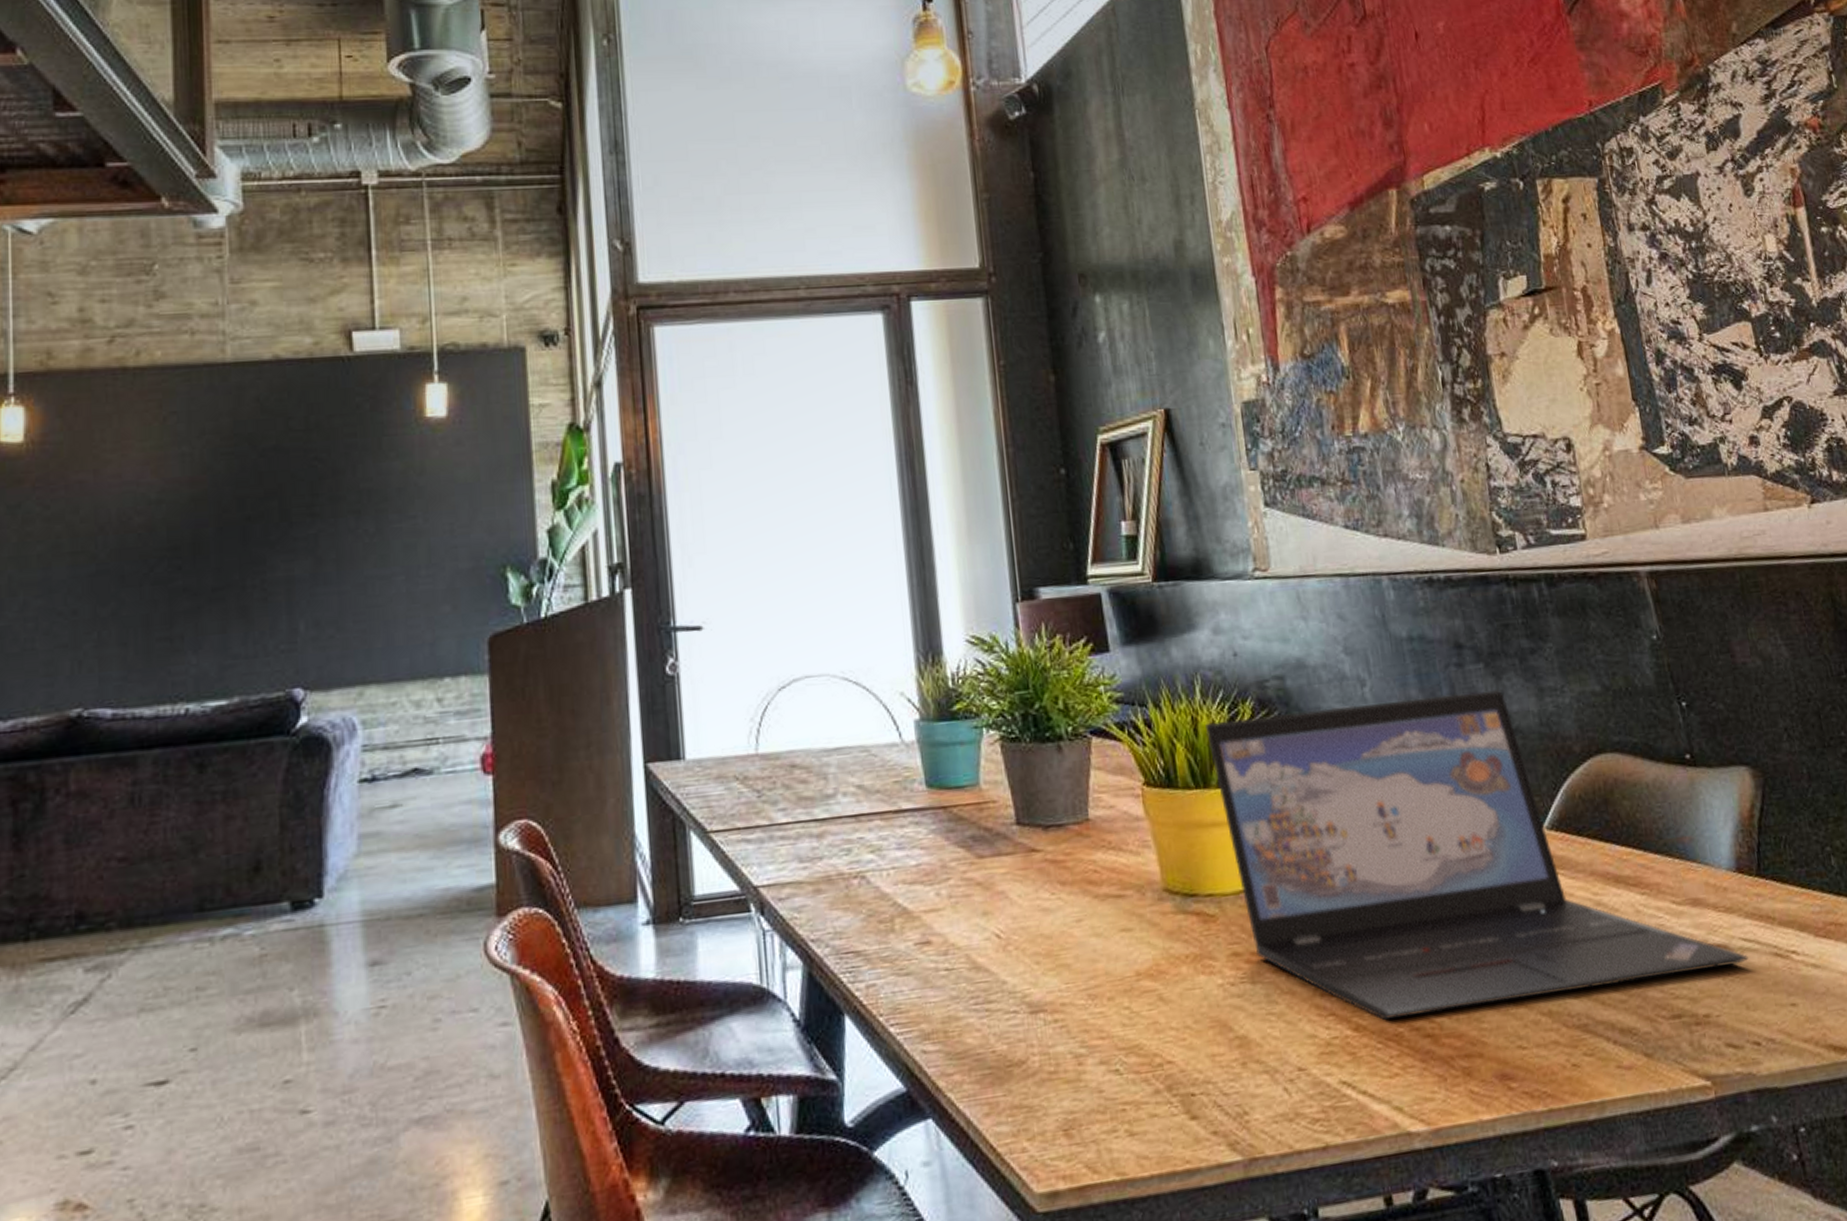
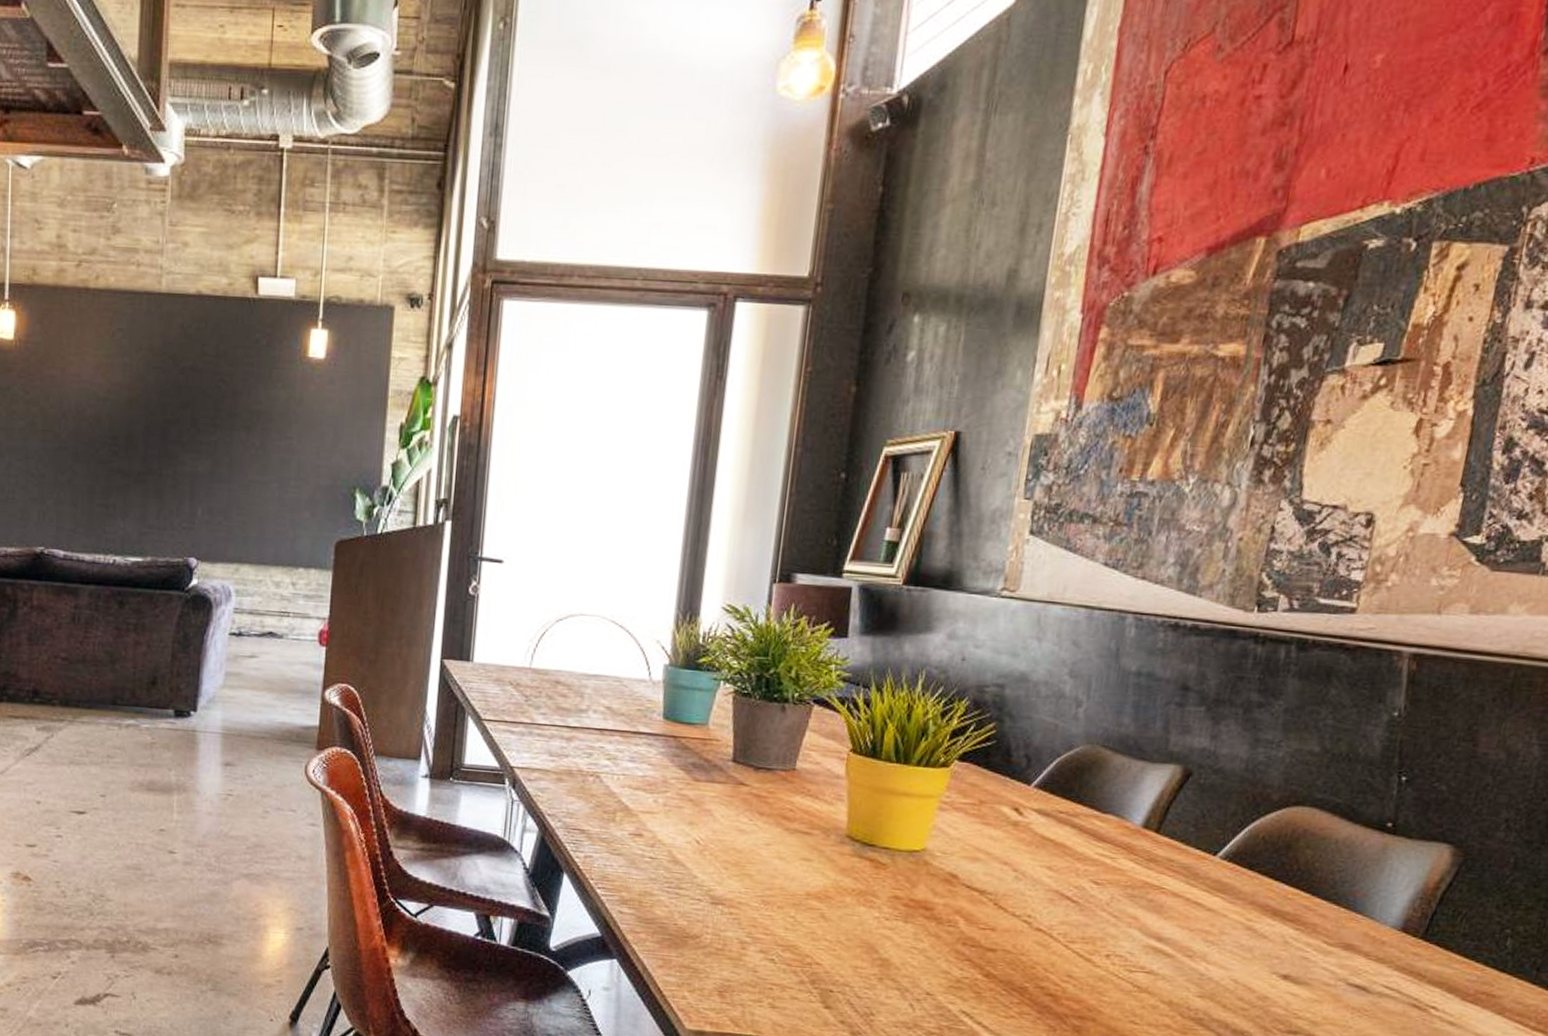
laptop: present [1205,690,1748,1020] -> none [914,711,1384,1006]

